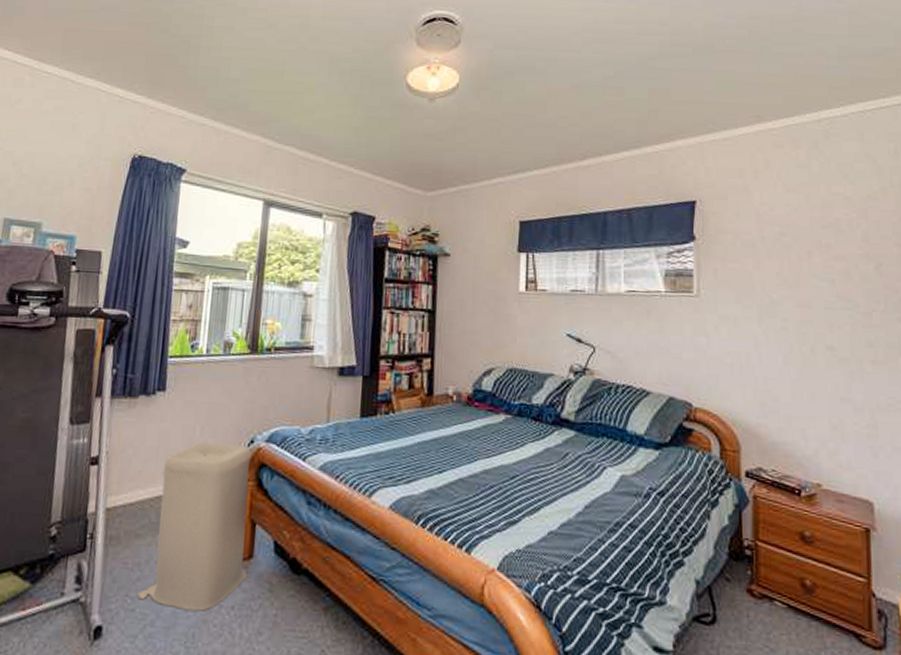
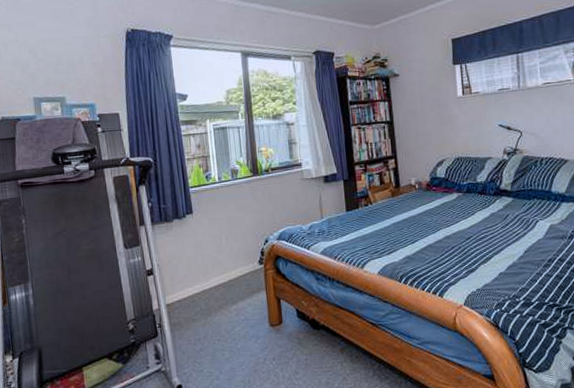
laundry basket: present [136,442,252,611] -> none [201,245,282,366]

